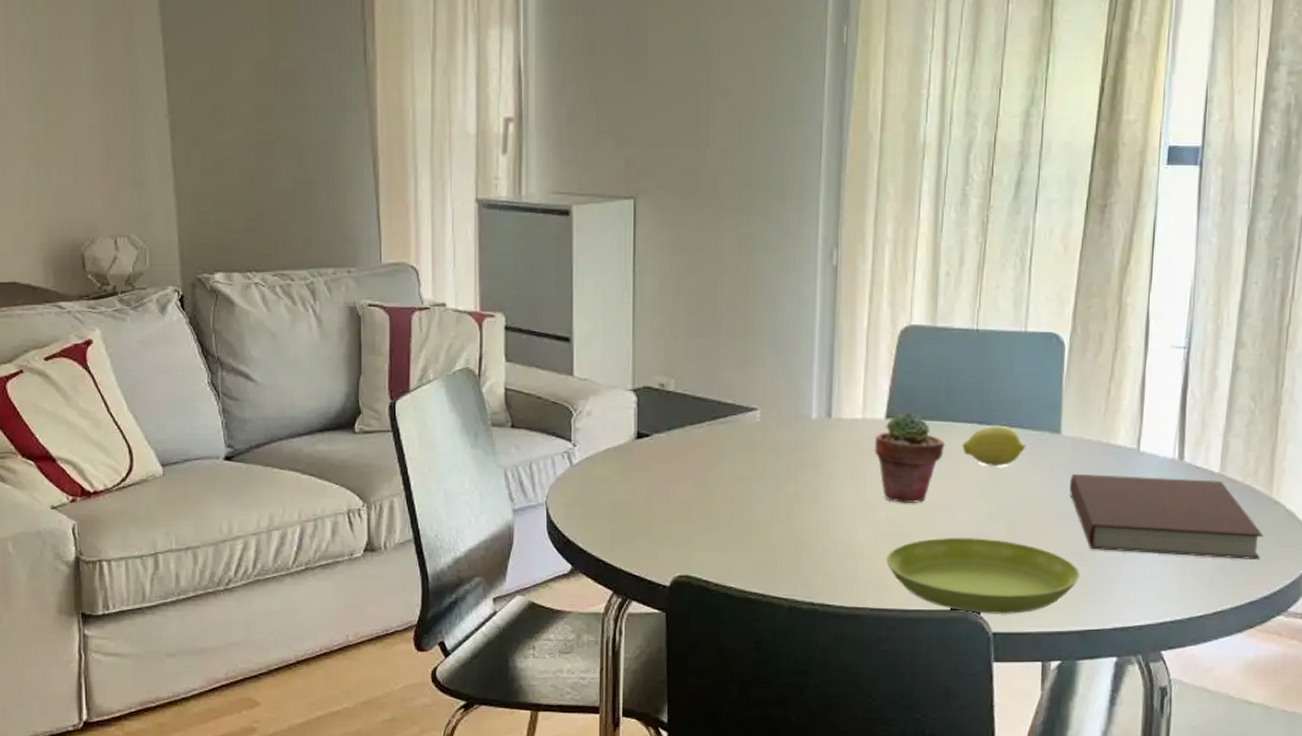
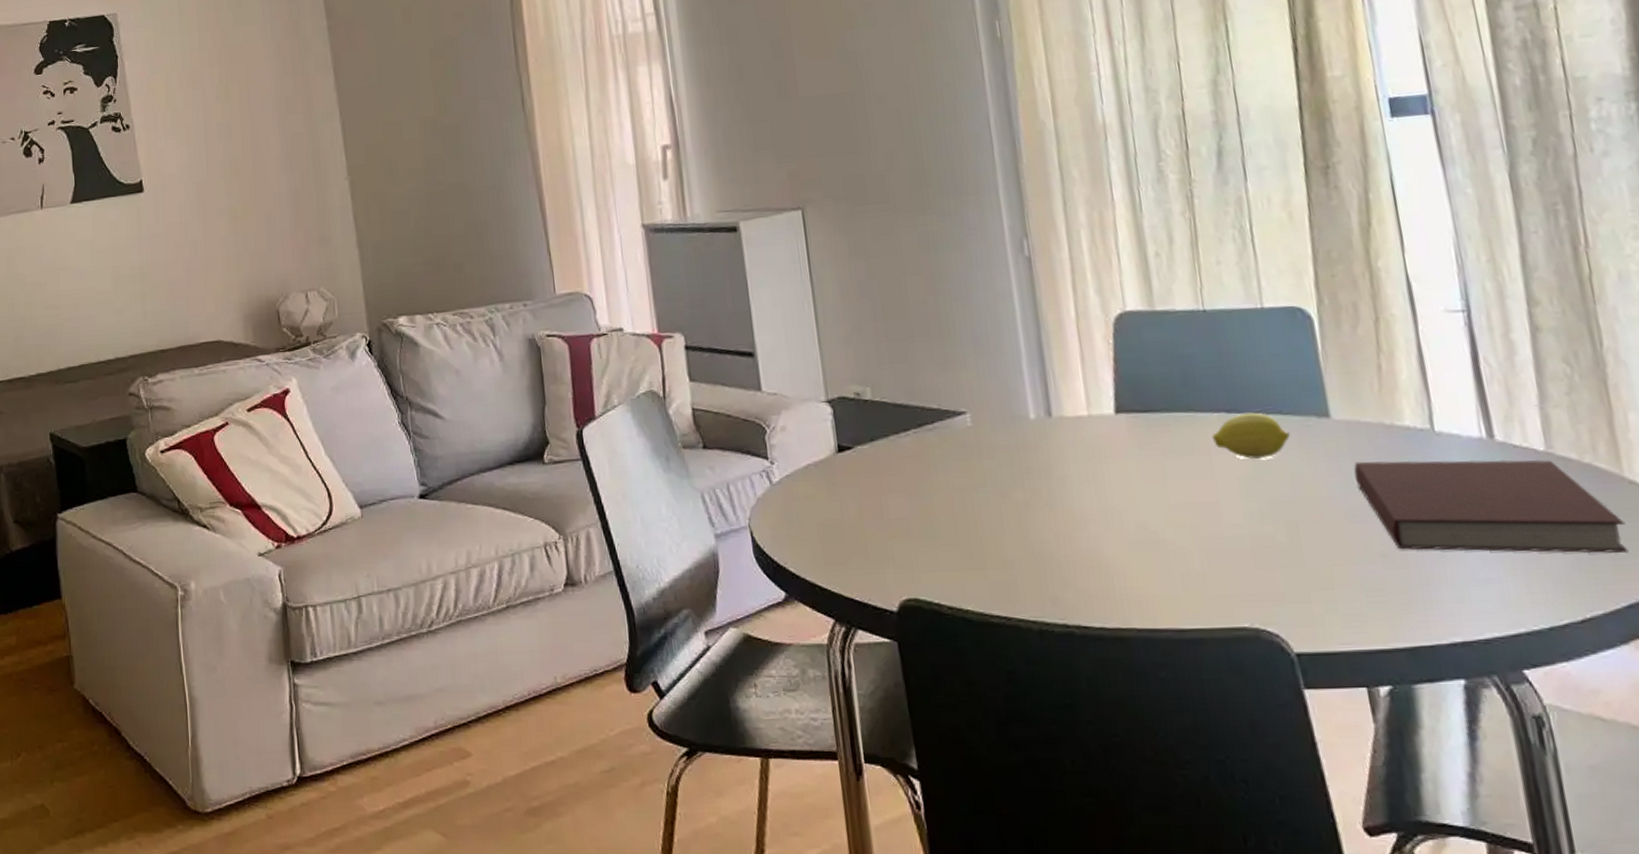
potted succulent: present [874,412,945,504] -> none [1107,405,1192,507]
saucer: present [886,538,1081,615] -> none [1146,542,1394,632]

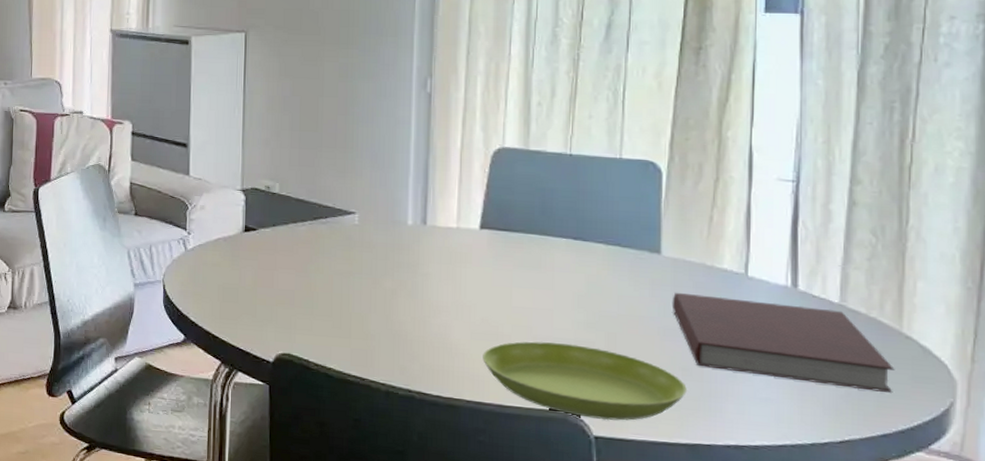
saucer: none [1146,542,1394,632] -> present [483,341,688,421]
fruit: present [1211,412,1291,459] -> none [557,241,625,280]

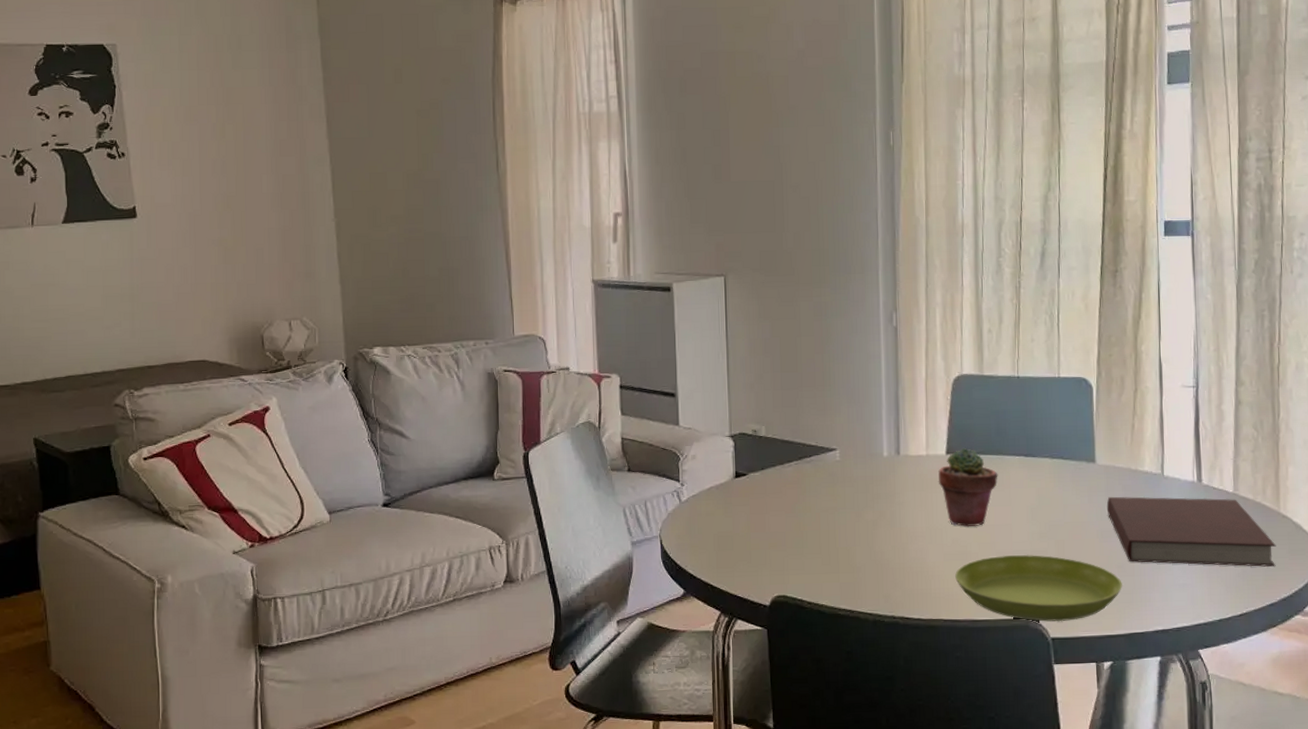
potted succulent: none [468,224,540,308] -> present [938,448,998,527]

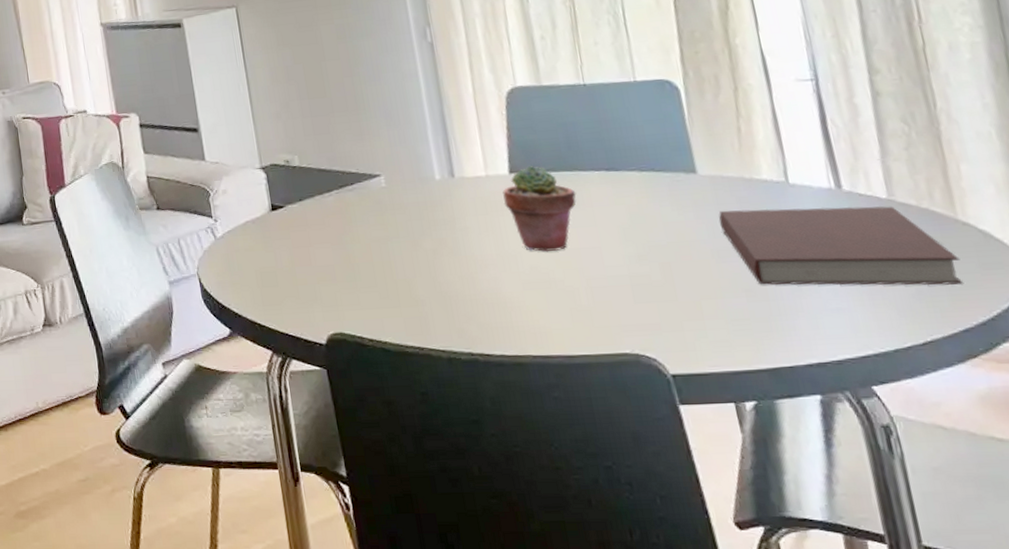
saucer: present [955,555,1123,622] -> none [539,280,756,356]

